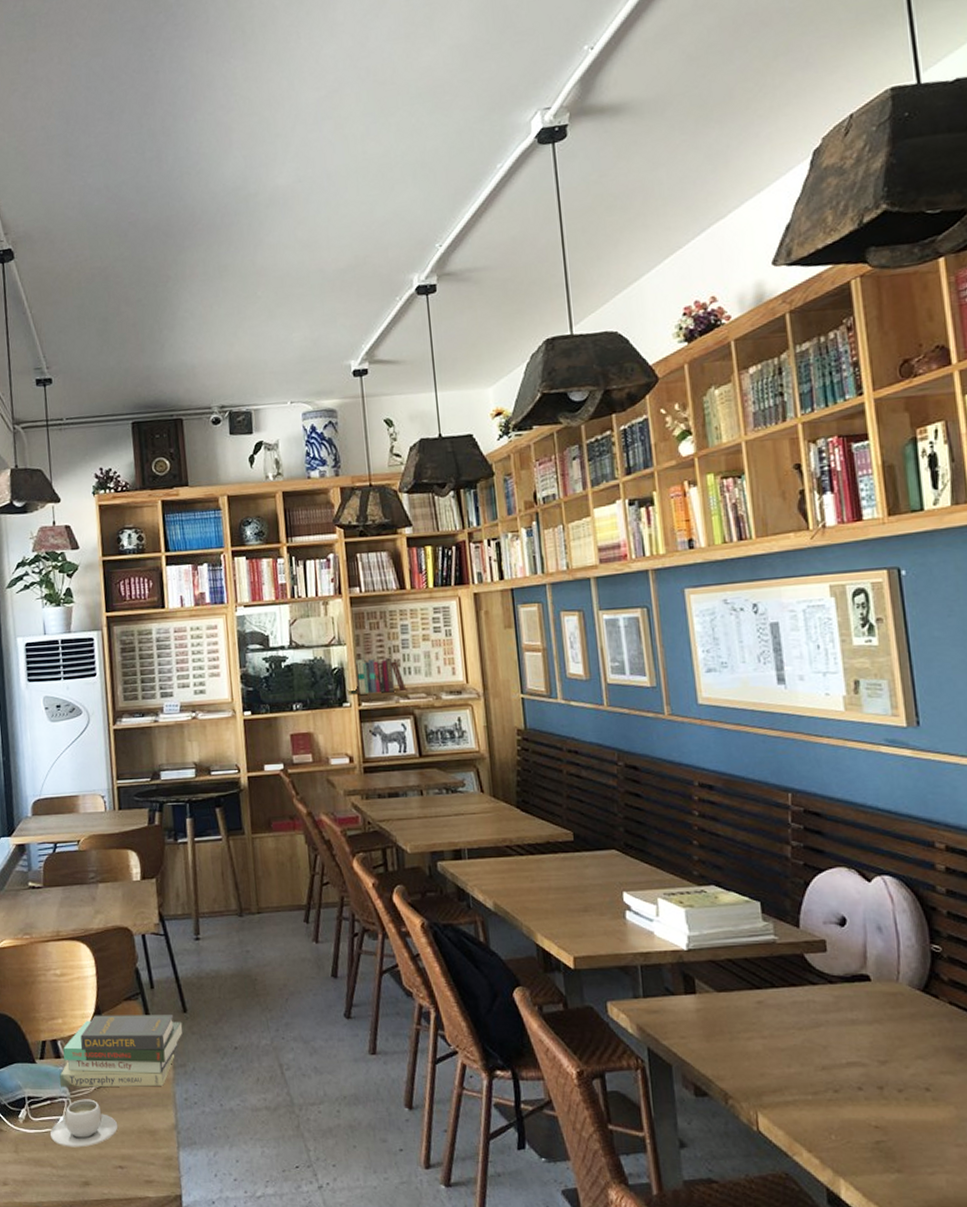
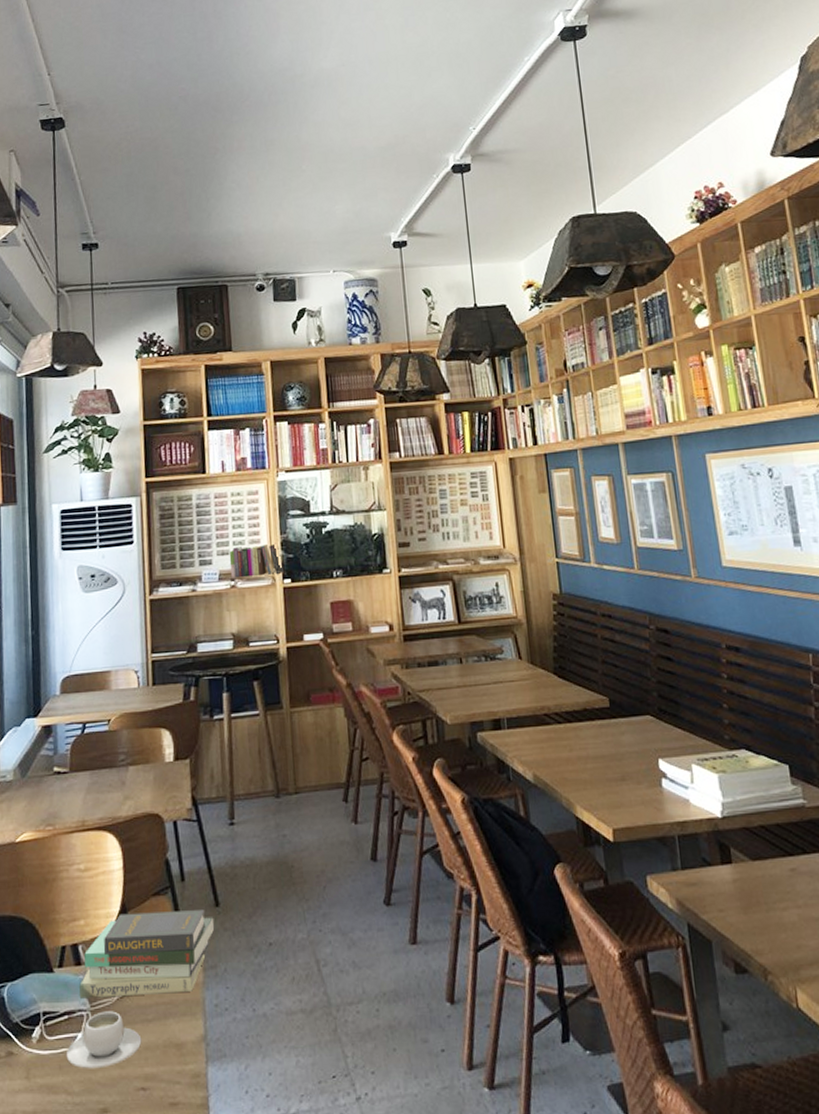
books: none [189,677,245,710] -> present [229,543,285,579]
books: present [347,657,406,695] -> none [387,522,445,561]

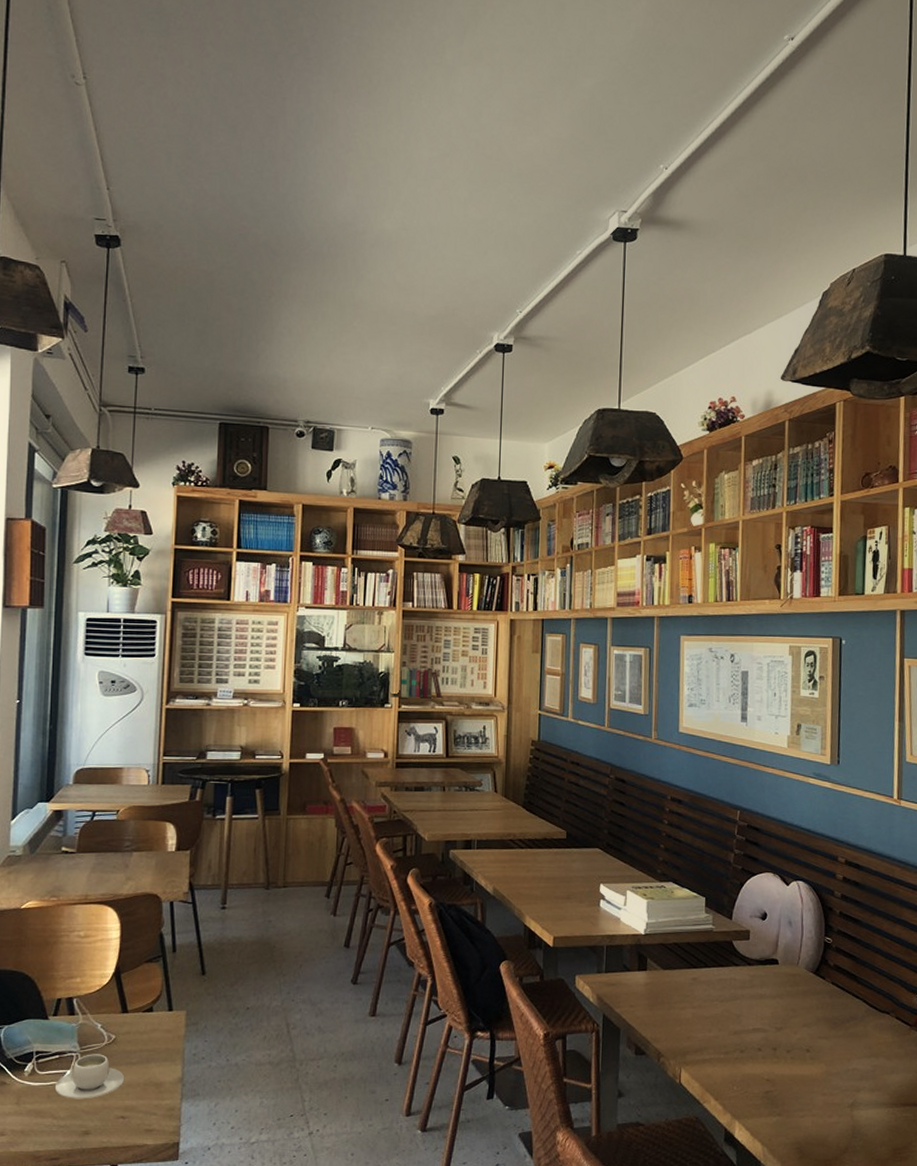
books: present [79,910,215,999] -> none [71,975,200,1043]
books: present [229,543,285,579] -> none [244,669,295,699]
books: none [387,522,445,561] -> present [390,665,442,699]

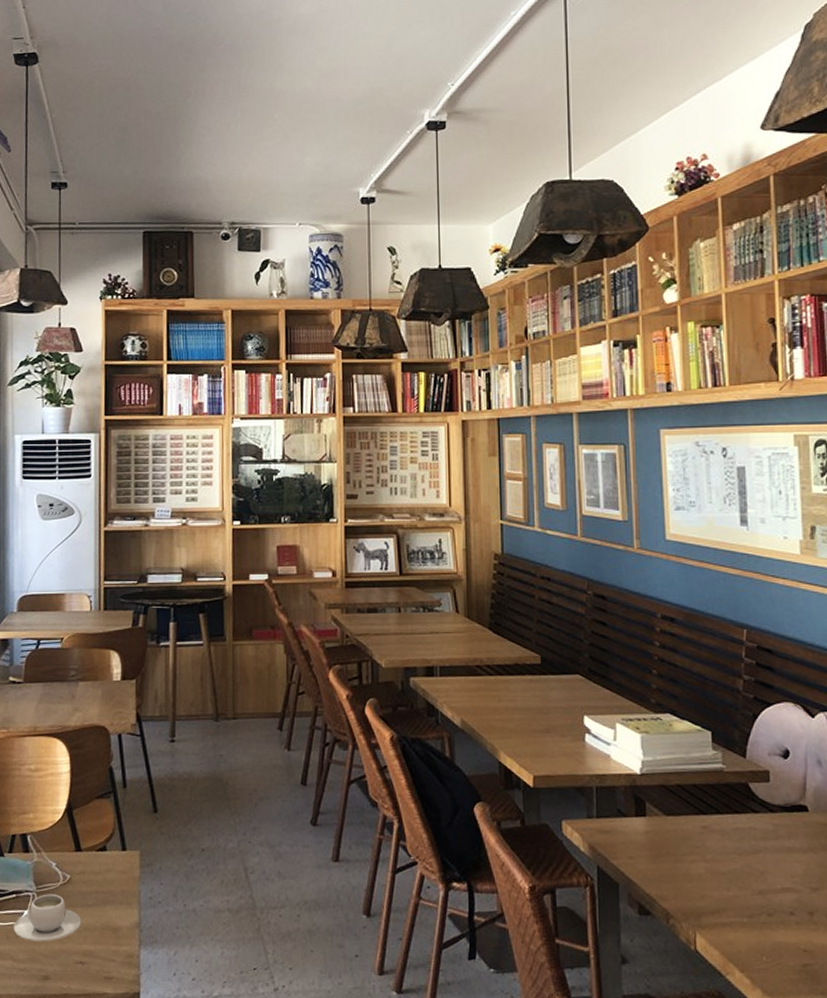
books: present [390,665,442,699] -> none [335,476,391,511]

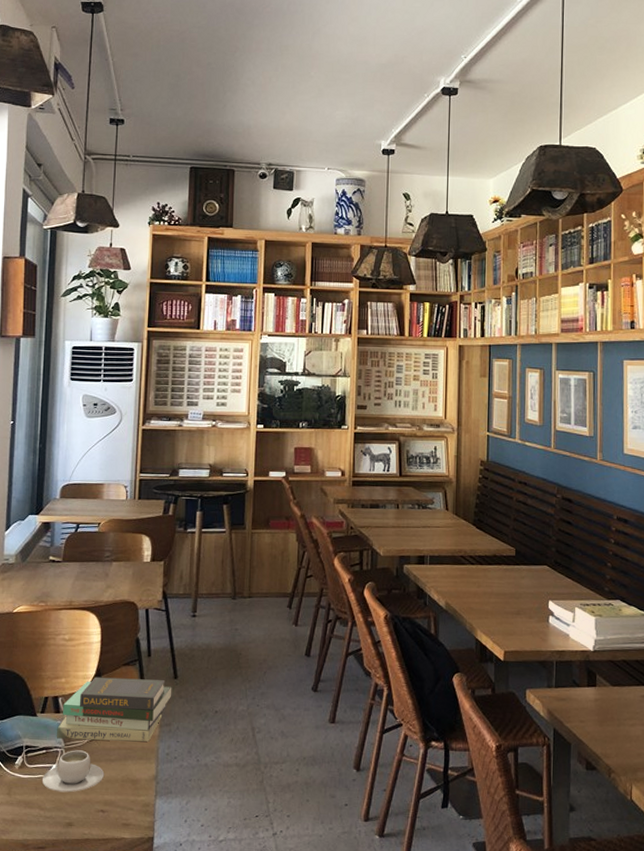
books: none [27,811,152,884] -> present [57,677,172,742]

